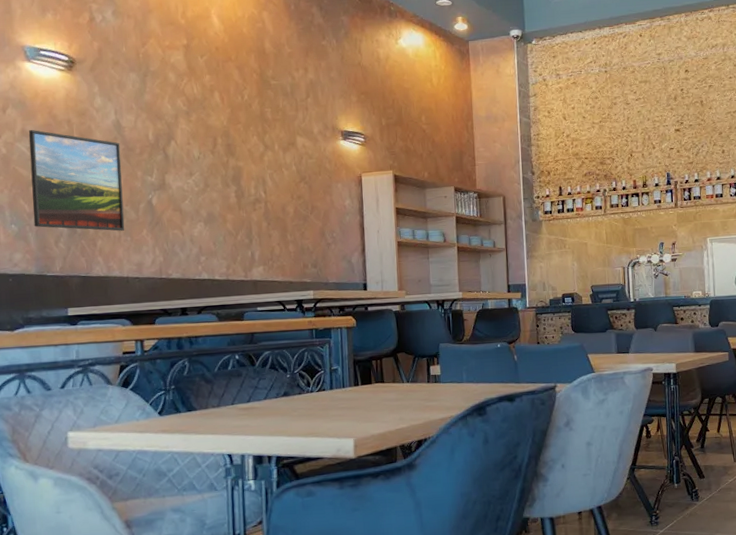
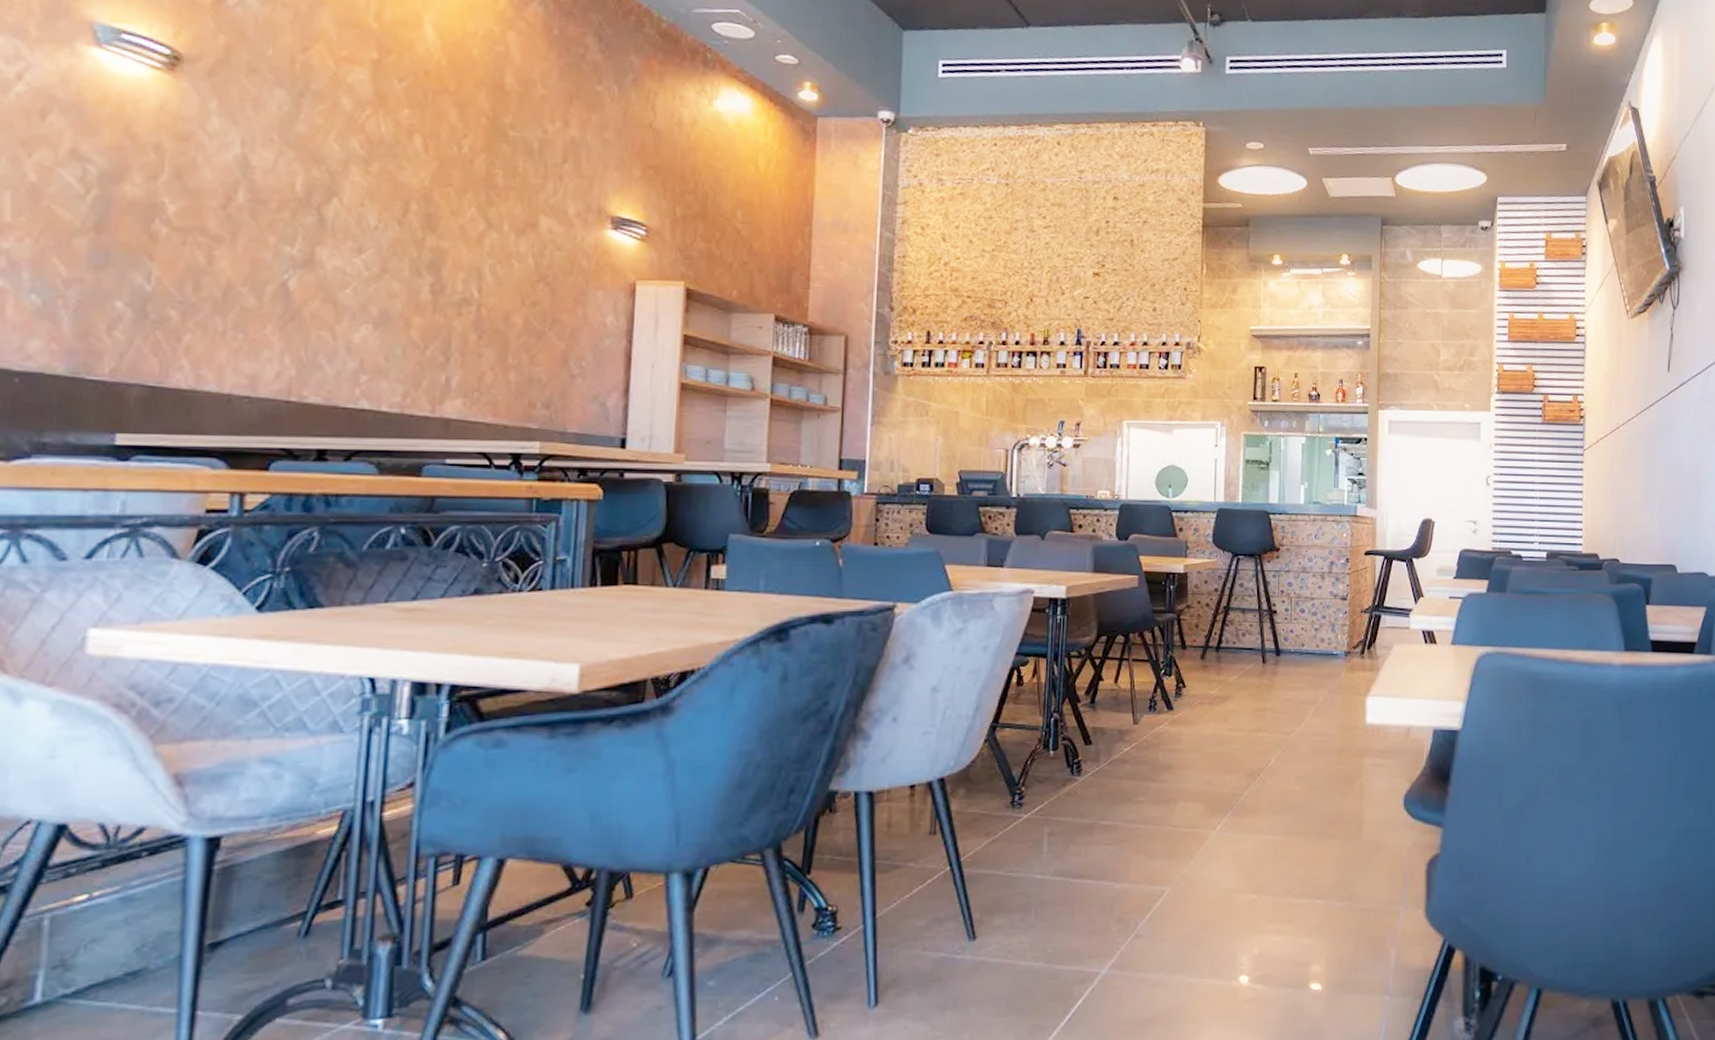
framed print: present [28,129,125,231] -> none [72,150,244,323]

